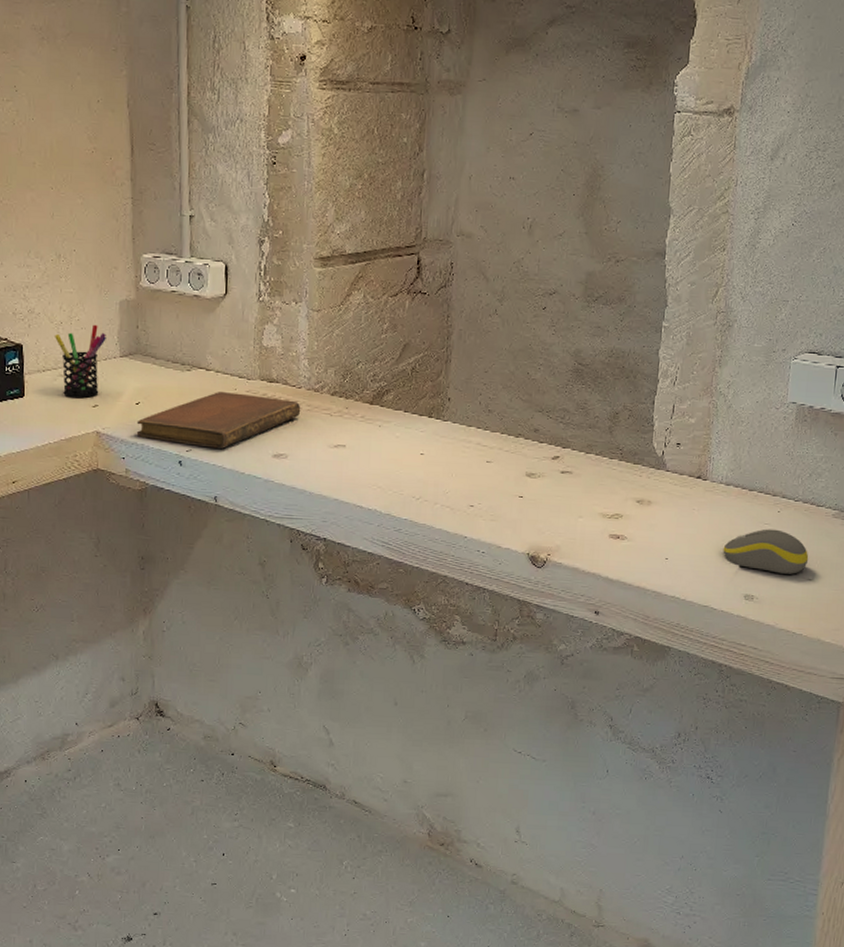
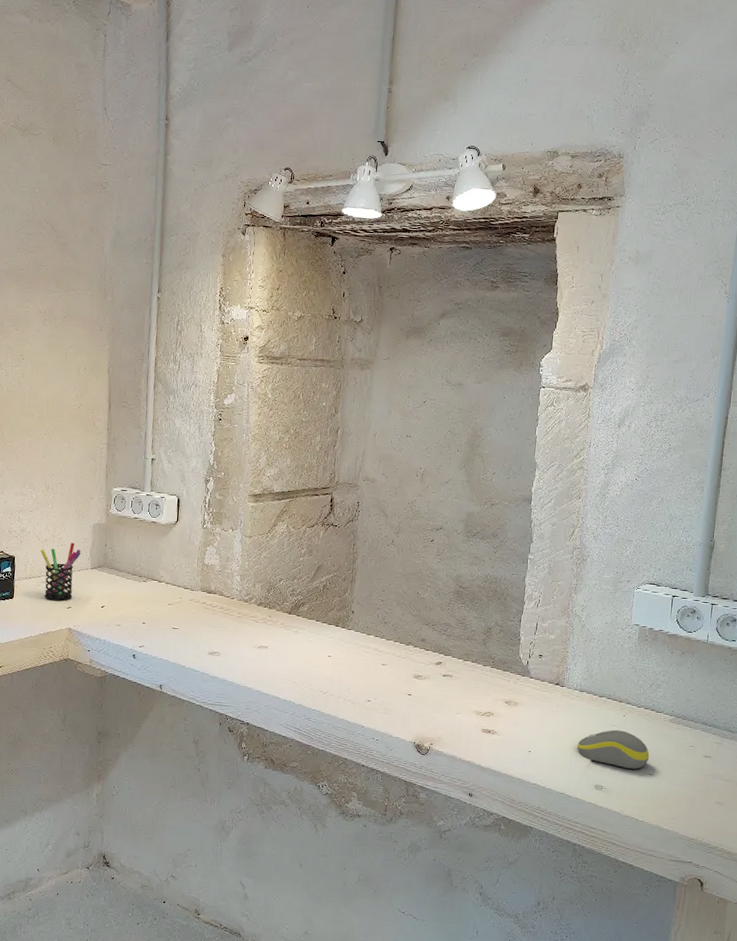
notebook: present [136,391,301,449] -> none [100,599,233,646]

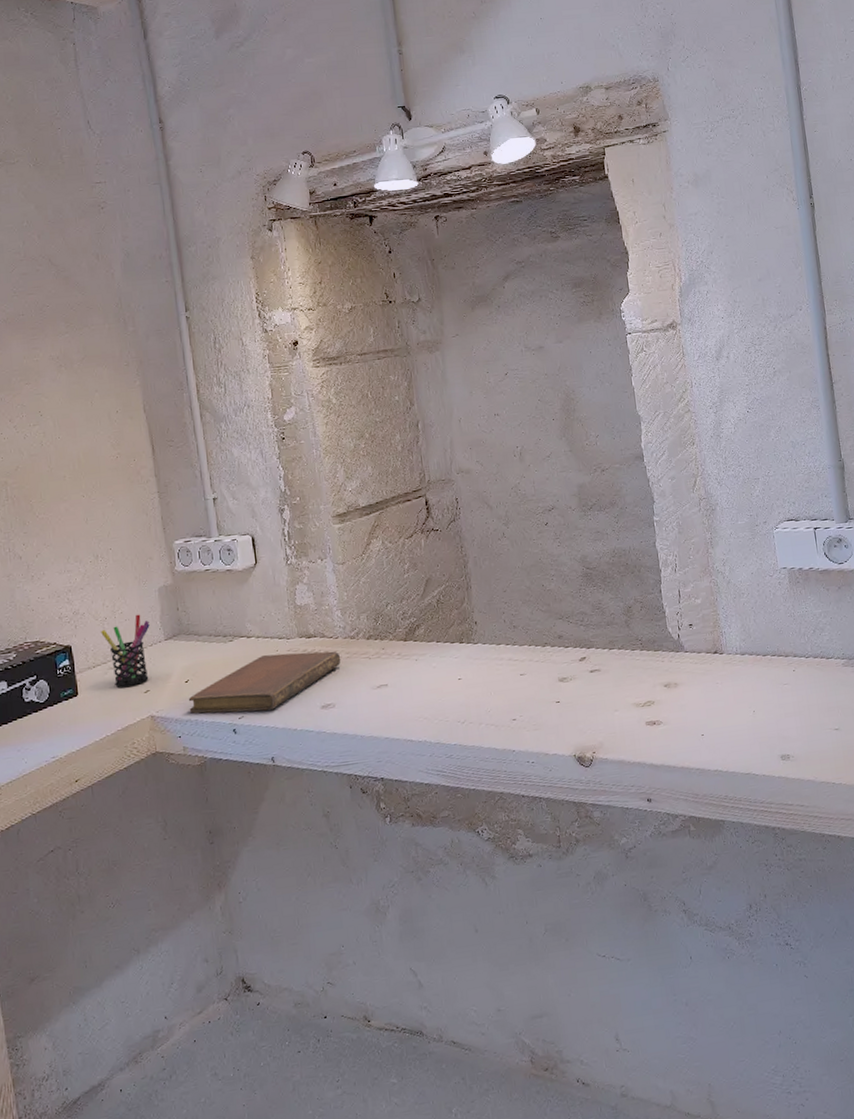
notebook: none [100,599,233,646] -> present [188,651,341,714]
computer mouse: present [577,729,650,769] -> none [751,687,831,730]

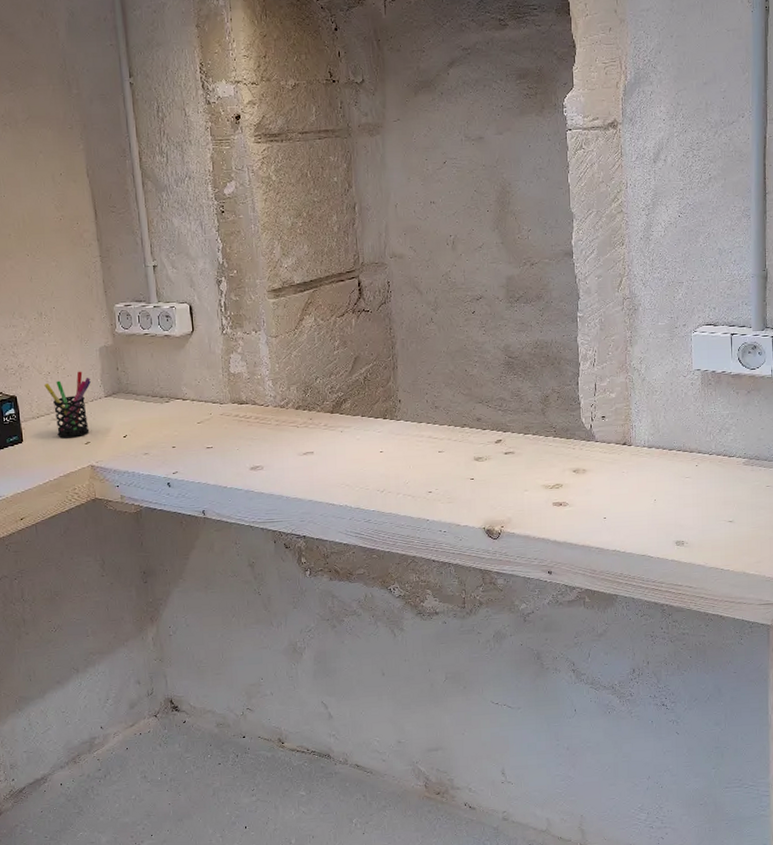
notebook: present [188,651,341,714] -> none [126,416,271,468]

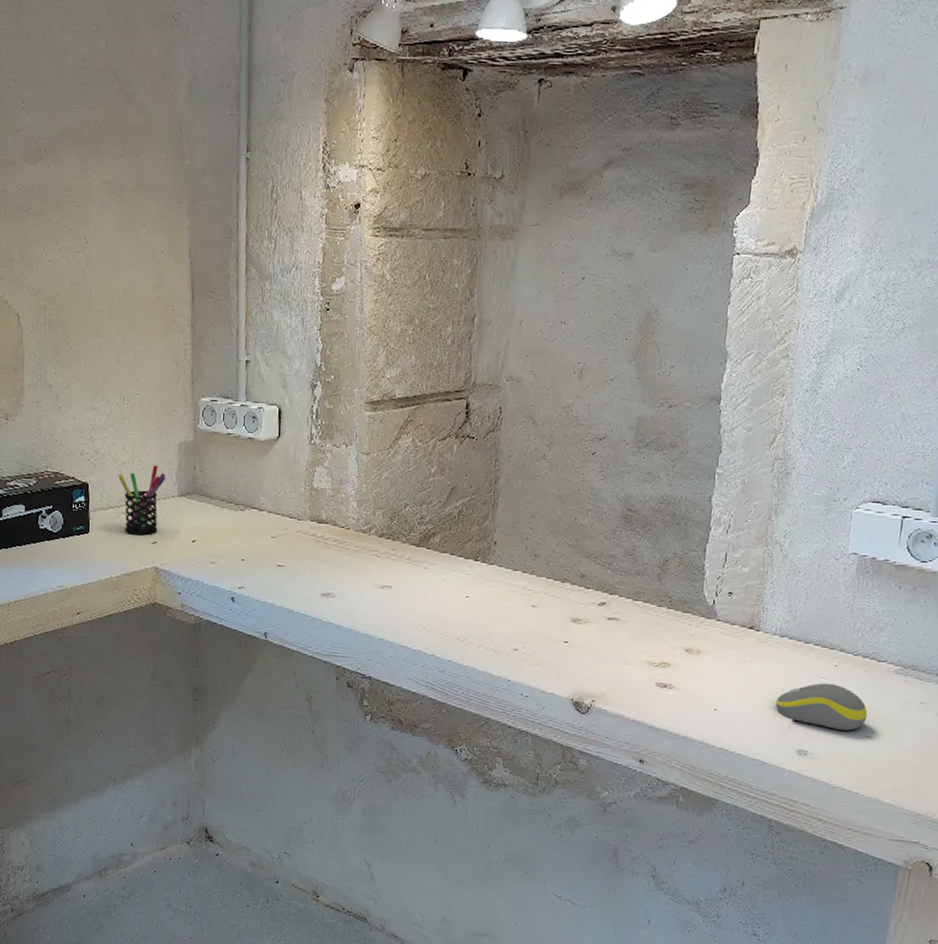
computer mouse: none [652,481,727,519] -> present [775,683,868,731]

